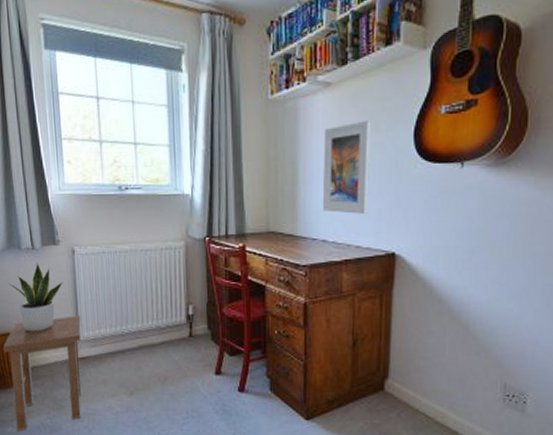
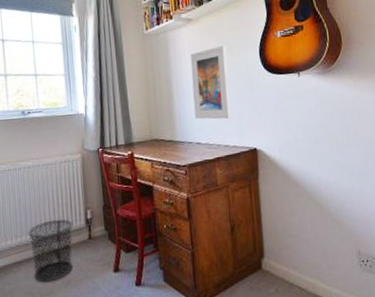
waste bin: none [123,312,173,377] -> present [28,219,73,283]

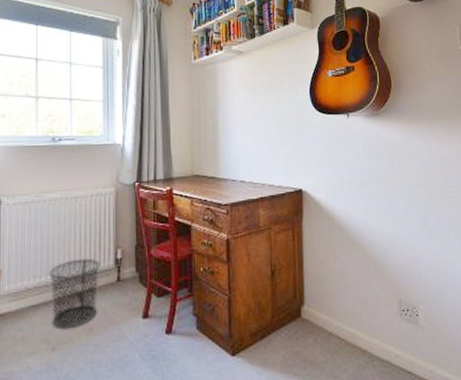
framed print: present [190,45,231,119] -> none [239,81,278,157]

